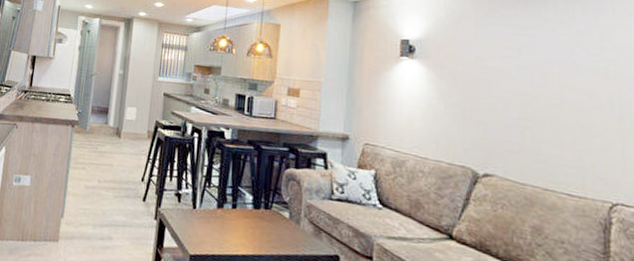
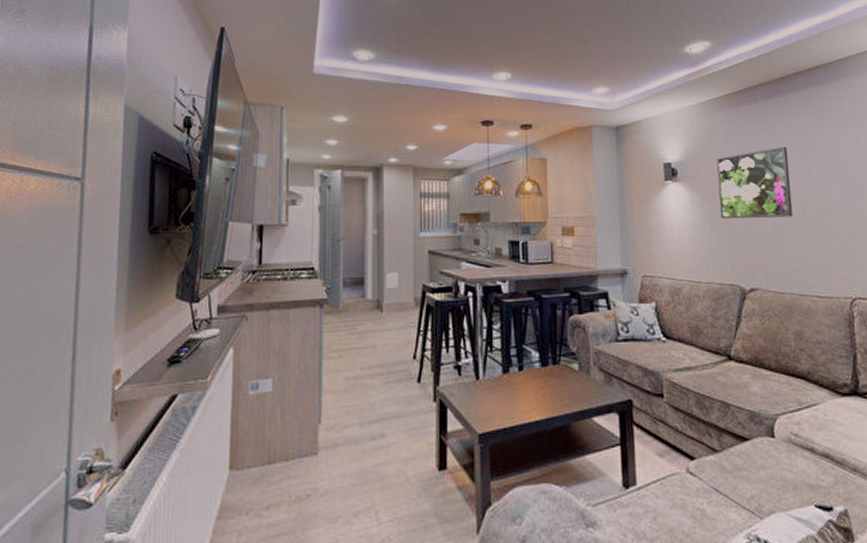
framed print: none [459,35,550,109] -> present [716,147,793,220]

